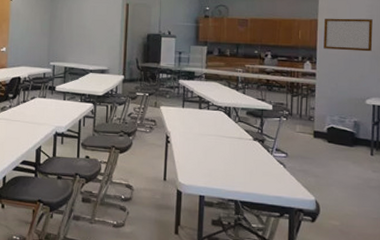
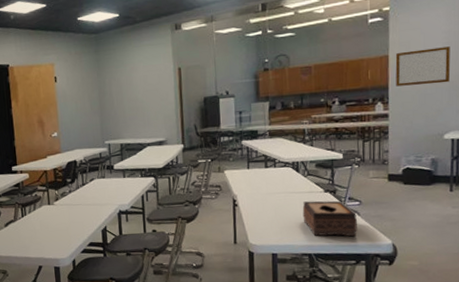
tissue box: none [231,147,283,189] -> present [302,200,357,237]

